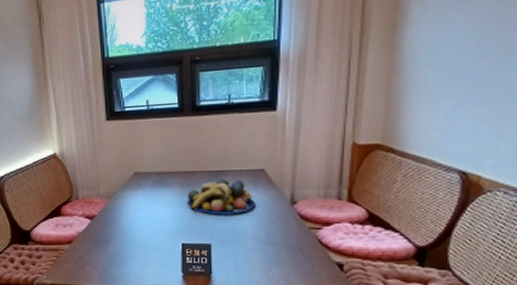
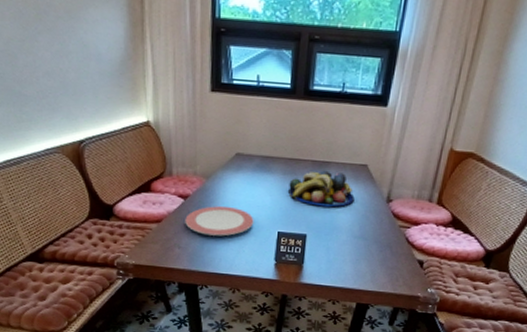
plate: none [93,224,158,252] -> present [185,206,254,237]

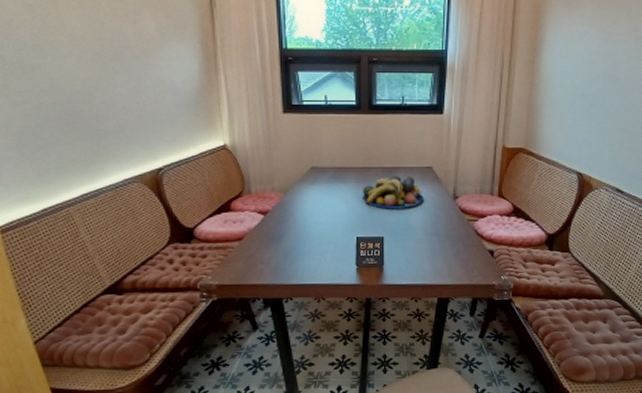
plate: present [185,206,254,237] -> none [266,218,333,248]

